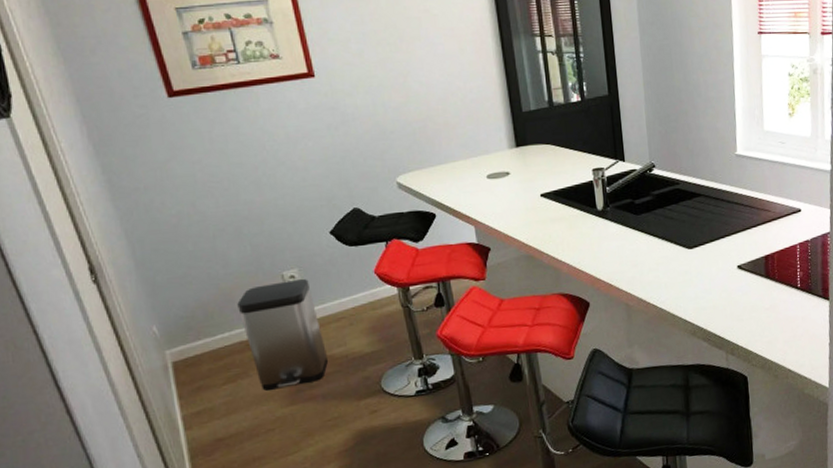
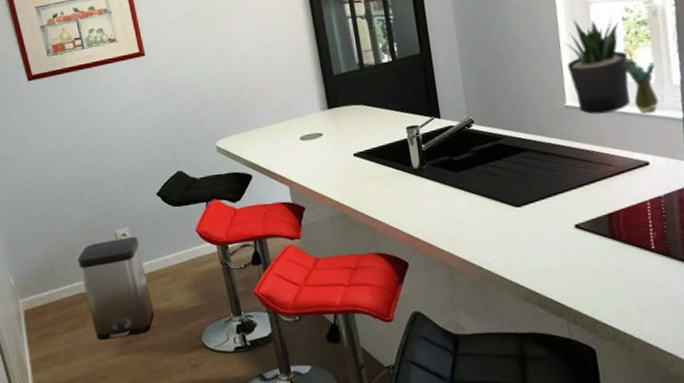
planter: none [739,71,791,164] -> present [564,17,630,115]
vase: none [785,111,813,166] -> present [621,57,659,115]

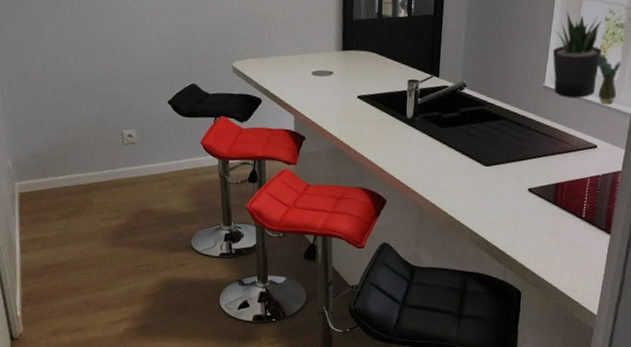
pedal bin: present [78,236,154,340] -> none [80,138,149,231]

